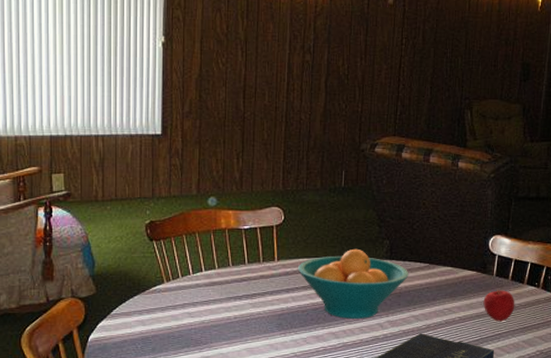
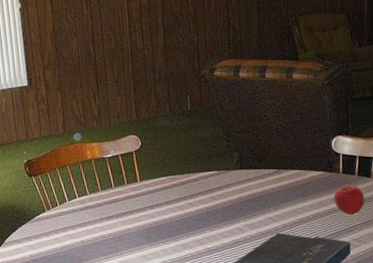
fruit bowl: present [297,248,409,319] -> none [158,163,260,227]

